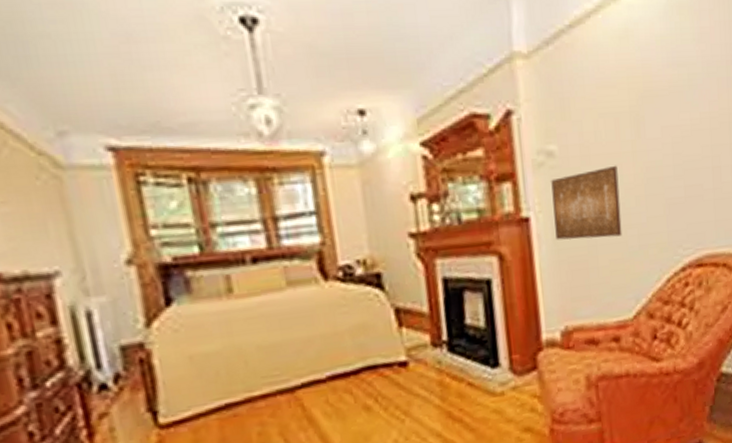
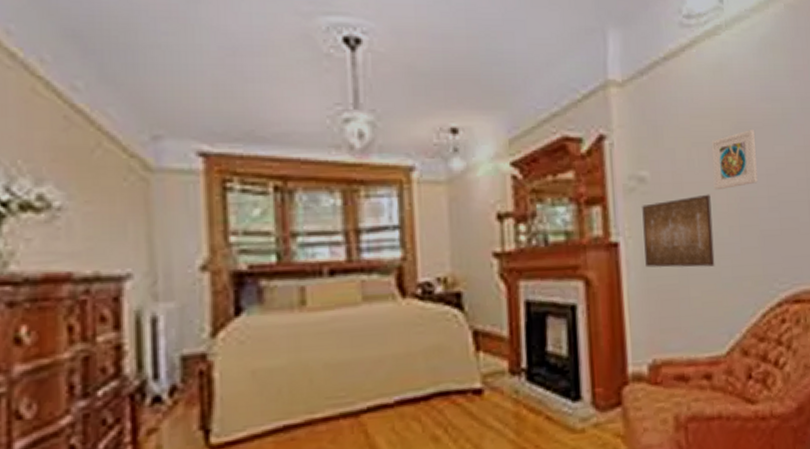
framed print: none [617,97,663,160] -> present [711,130,758,189]

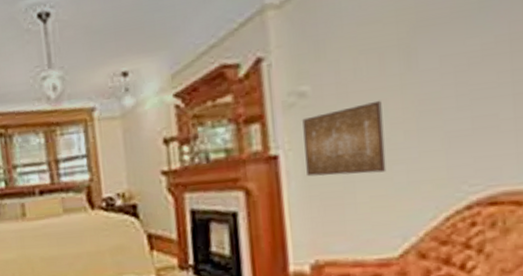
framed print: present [711,130,758,189] -> none [382,26,442,95]

